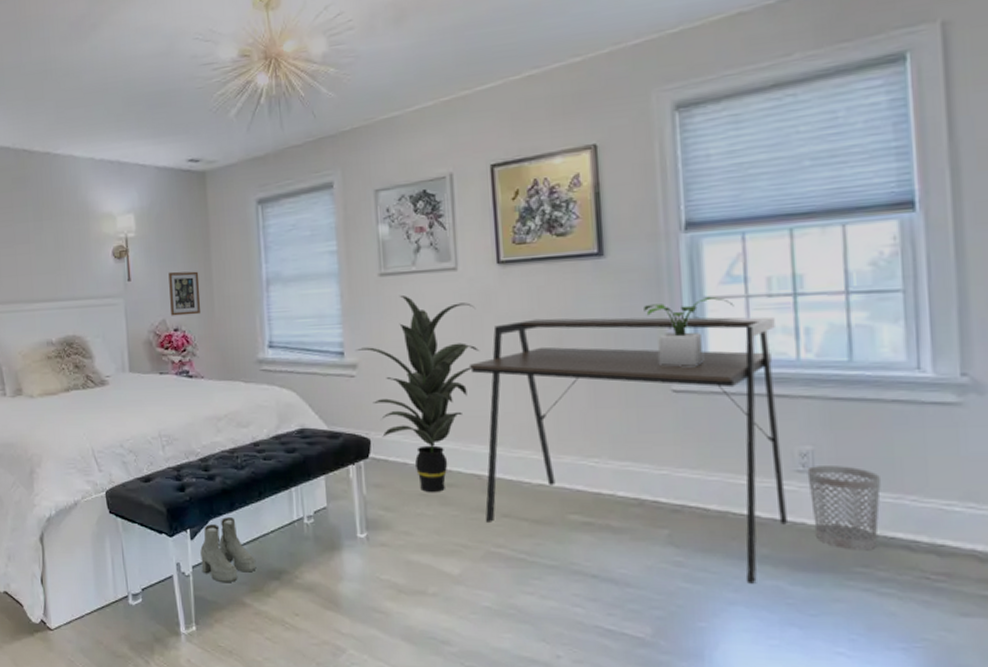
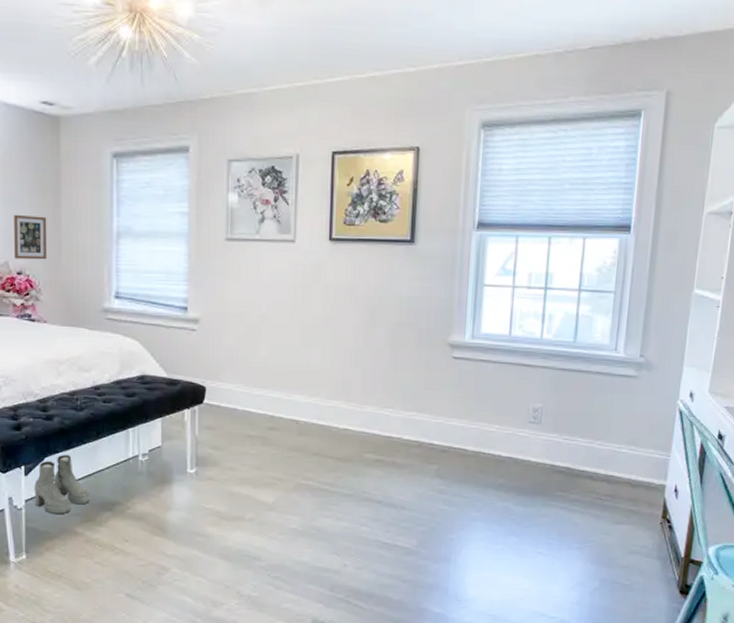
indoor plant: present [356,296,480,493] -> none [199,261,308,435]
desk: present [468,316,787,584] -> none [297,291,530,505]
potted plant: present [644,296,734,367] -> none [439,284,504,339]
wastebasket: present [807,466,881,551] -> none [535,419,581,480]

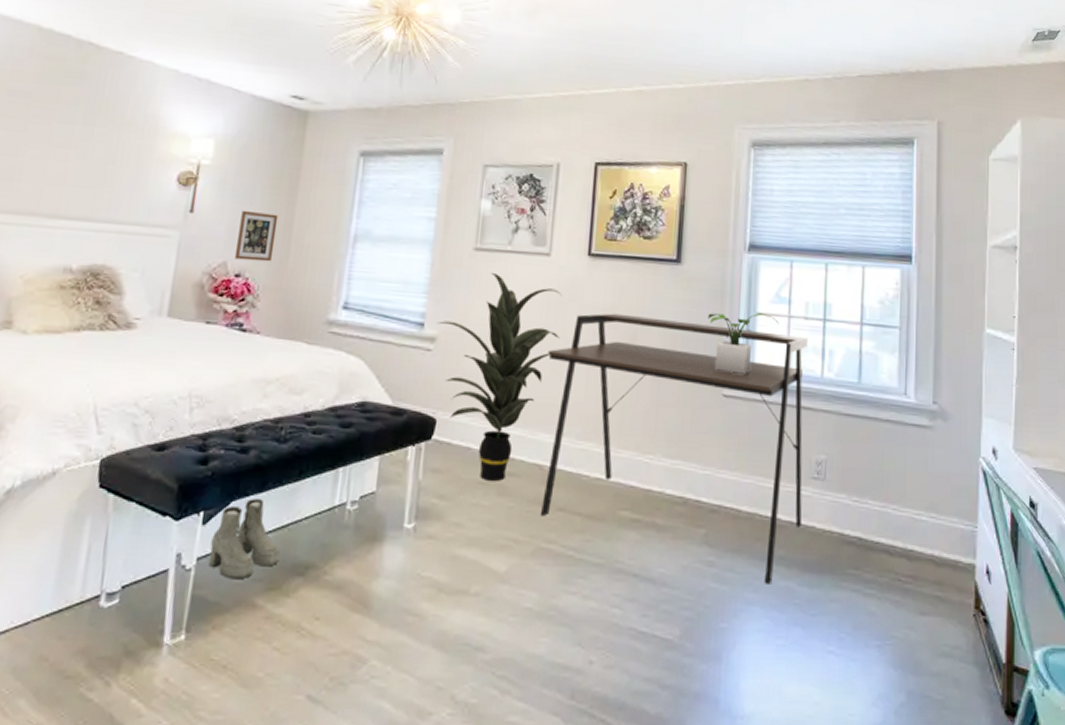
indoor plant: none [199,261,308,435] -> present [437,273,562,482]
desk: none [297,291,530,505] -> present [541,313,808,584]
potted plant: none [439,284,504,339] -> present [708,312,779,374]

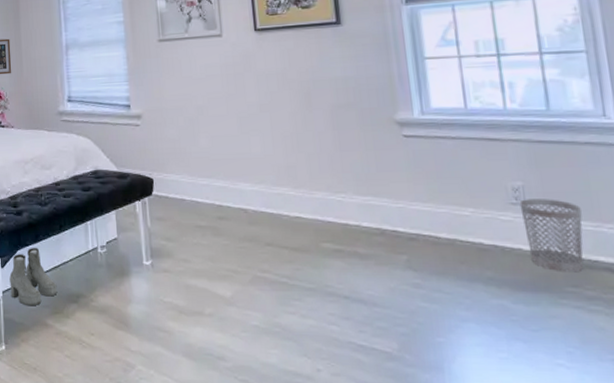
indoor plant: present [437,273,562,482] -> none [140,58,243,225]
desk: present [541,313,808,584] -> none [234,73,506,303]
potted plant: present [708,312,779,374] -> none [376,57,450,116]
wastebasket: none [820,474,872,554] -> present [519,199,584,273]

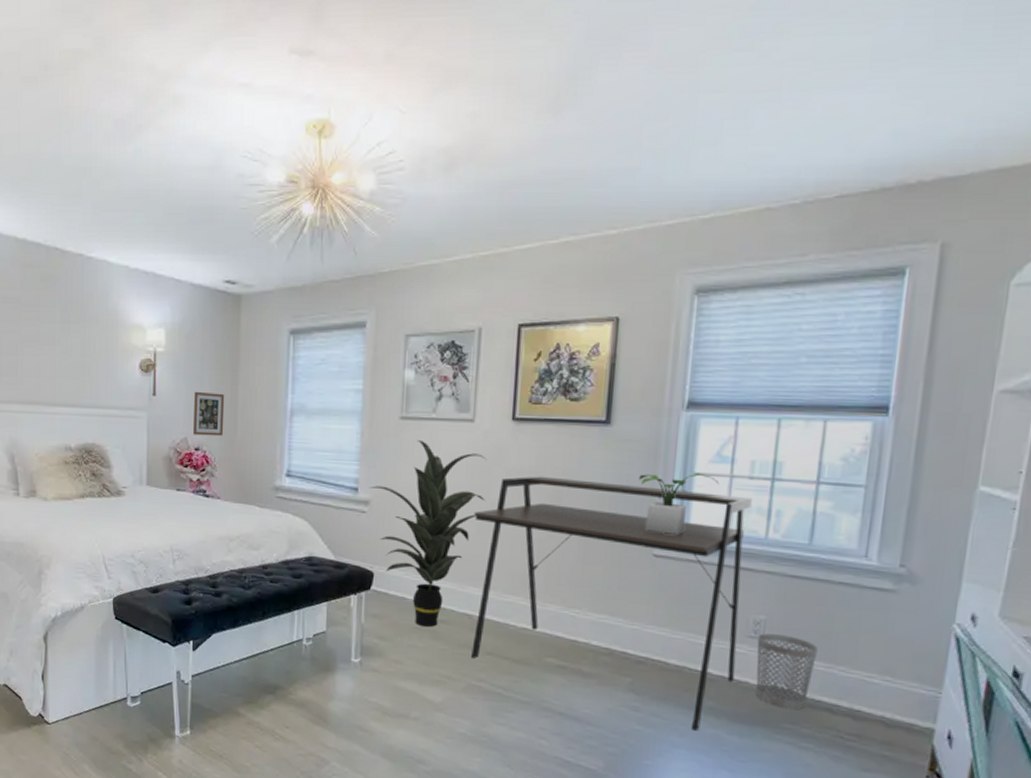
boots: present [9,248,58,306] -> none [201,633,254,694]
indoor plant: none [140,58,243,225] -> present [370,440,487,628]
desk: none [234,73,506,303] -> present [471,476,752,731]
potted plant: none [376,57,450,116] -> present [639,472,719,535]

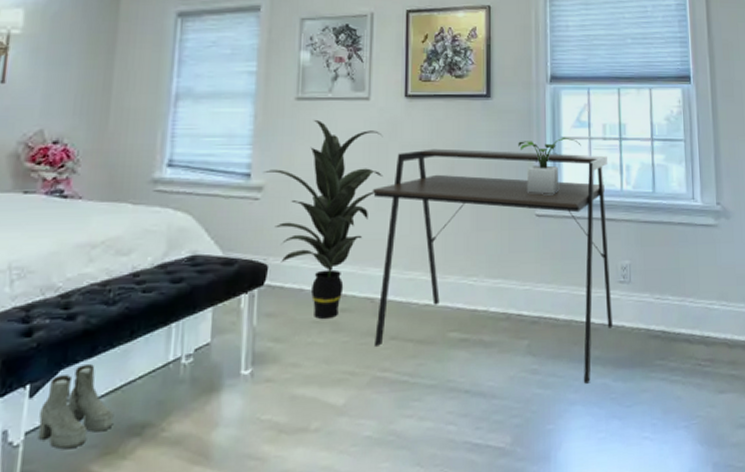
picture frame: present [192,391,225,437] -> none [50,77,96,127]
boots: none [201,633,254,694] -> present [38,364,114,450]
wastebasket: present [756,633,818,711] -> none [626,276,672,346]

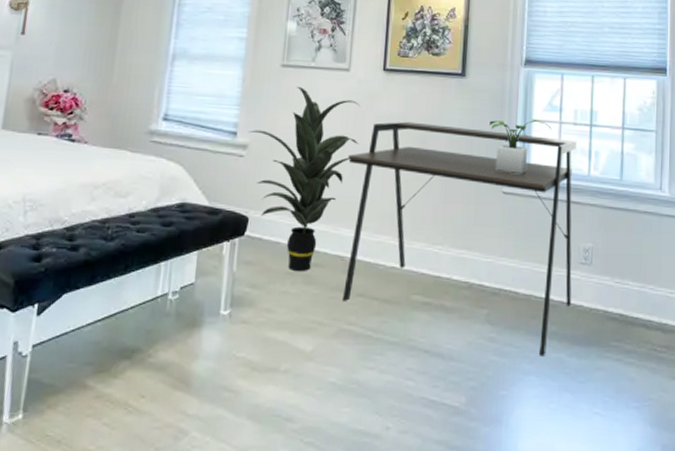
boots: present [38,364,114,450] -> none [43,291,109,364]

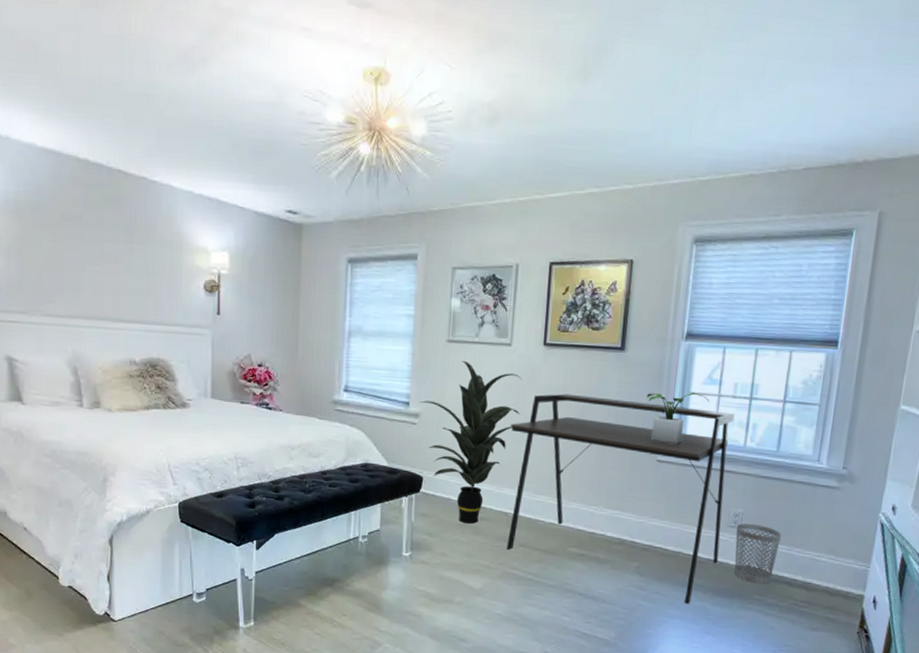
wastebasket: none [587,259,632,328] -> present [734,523,781,585]

